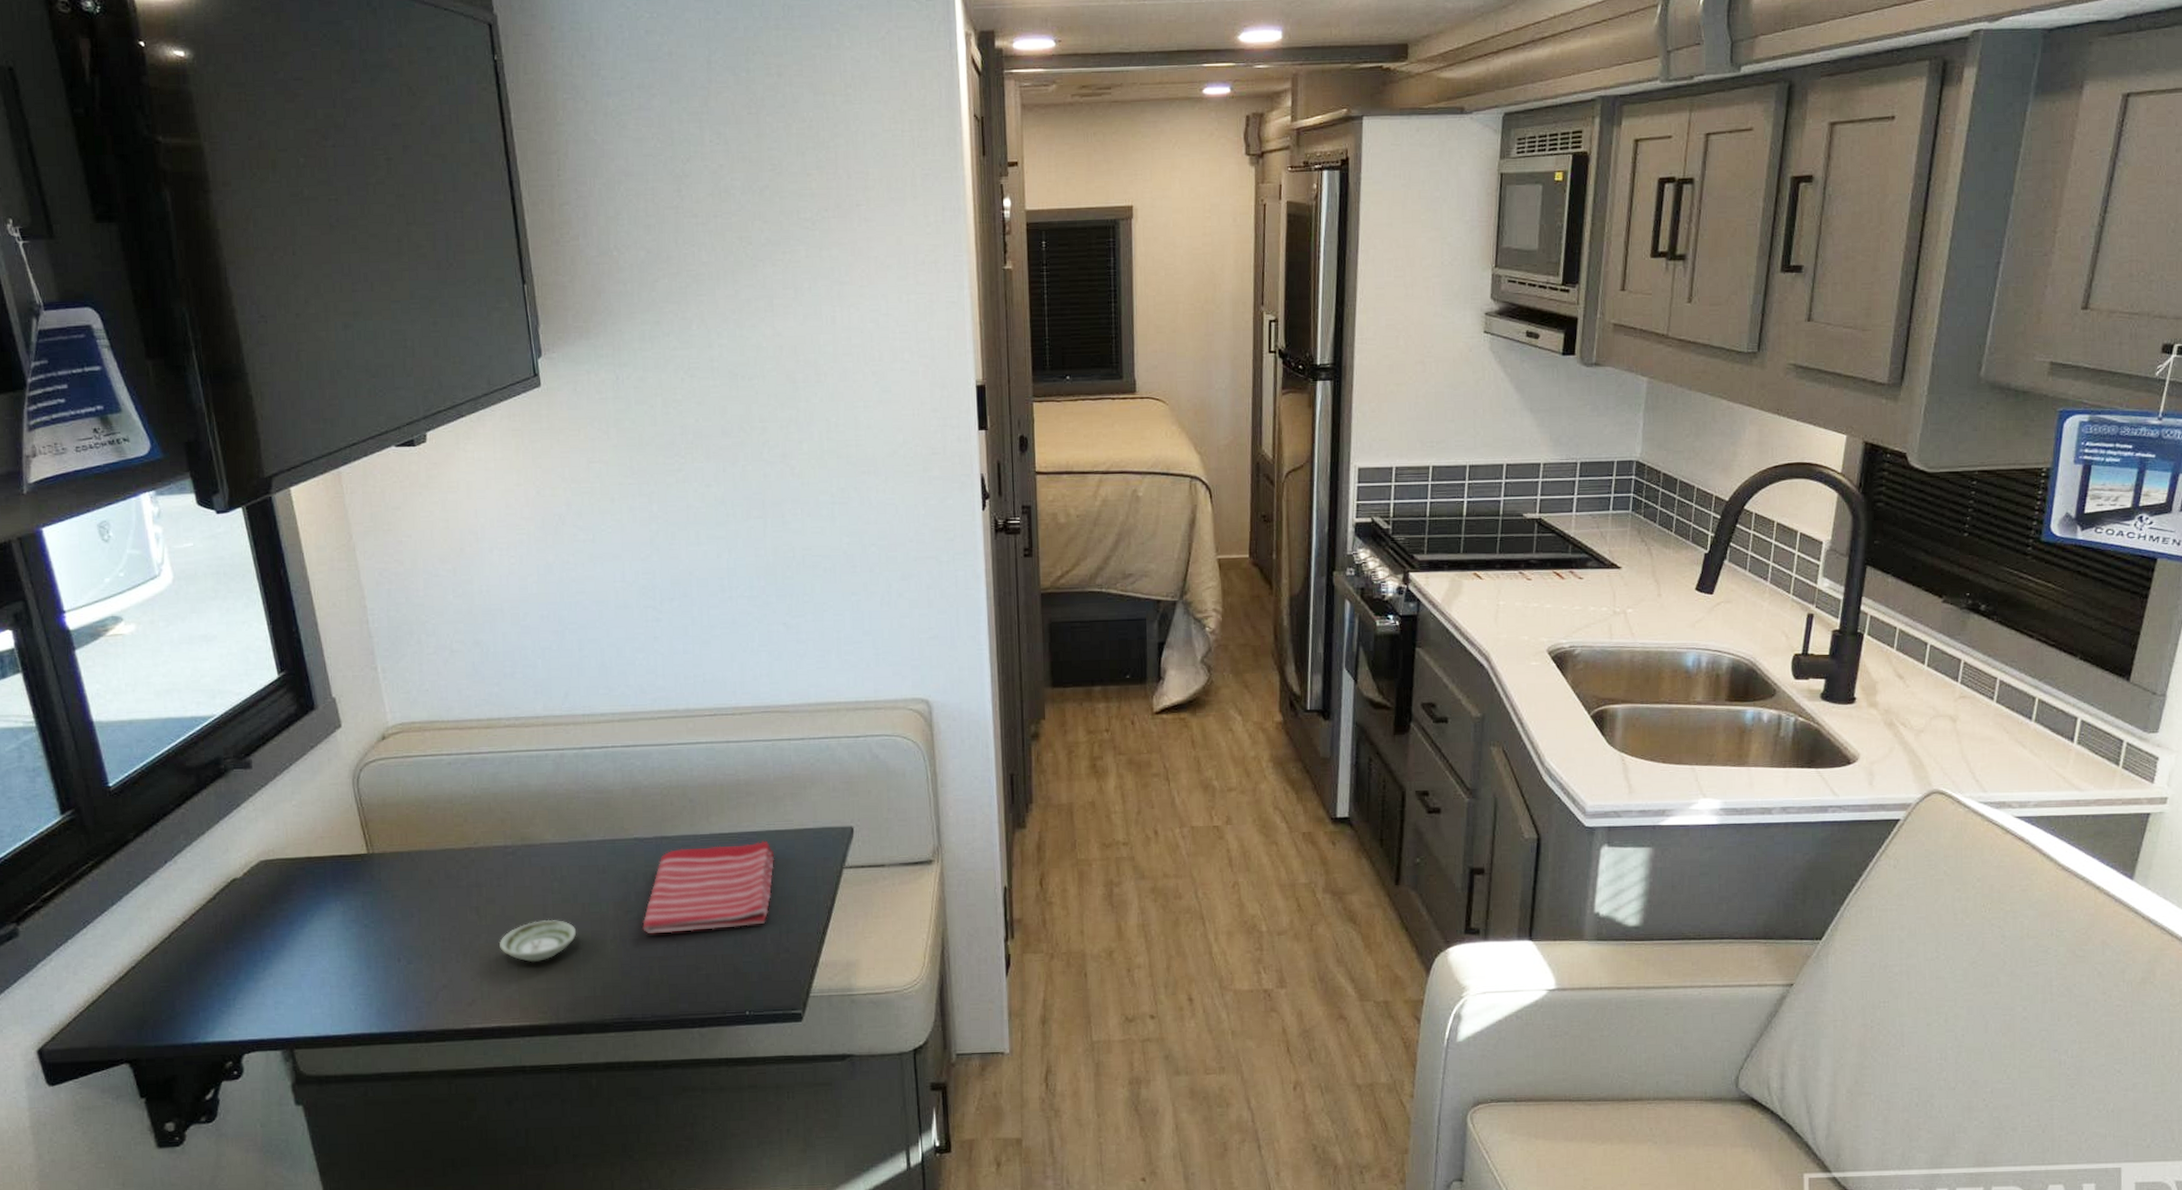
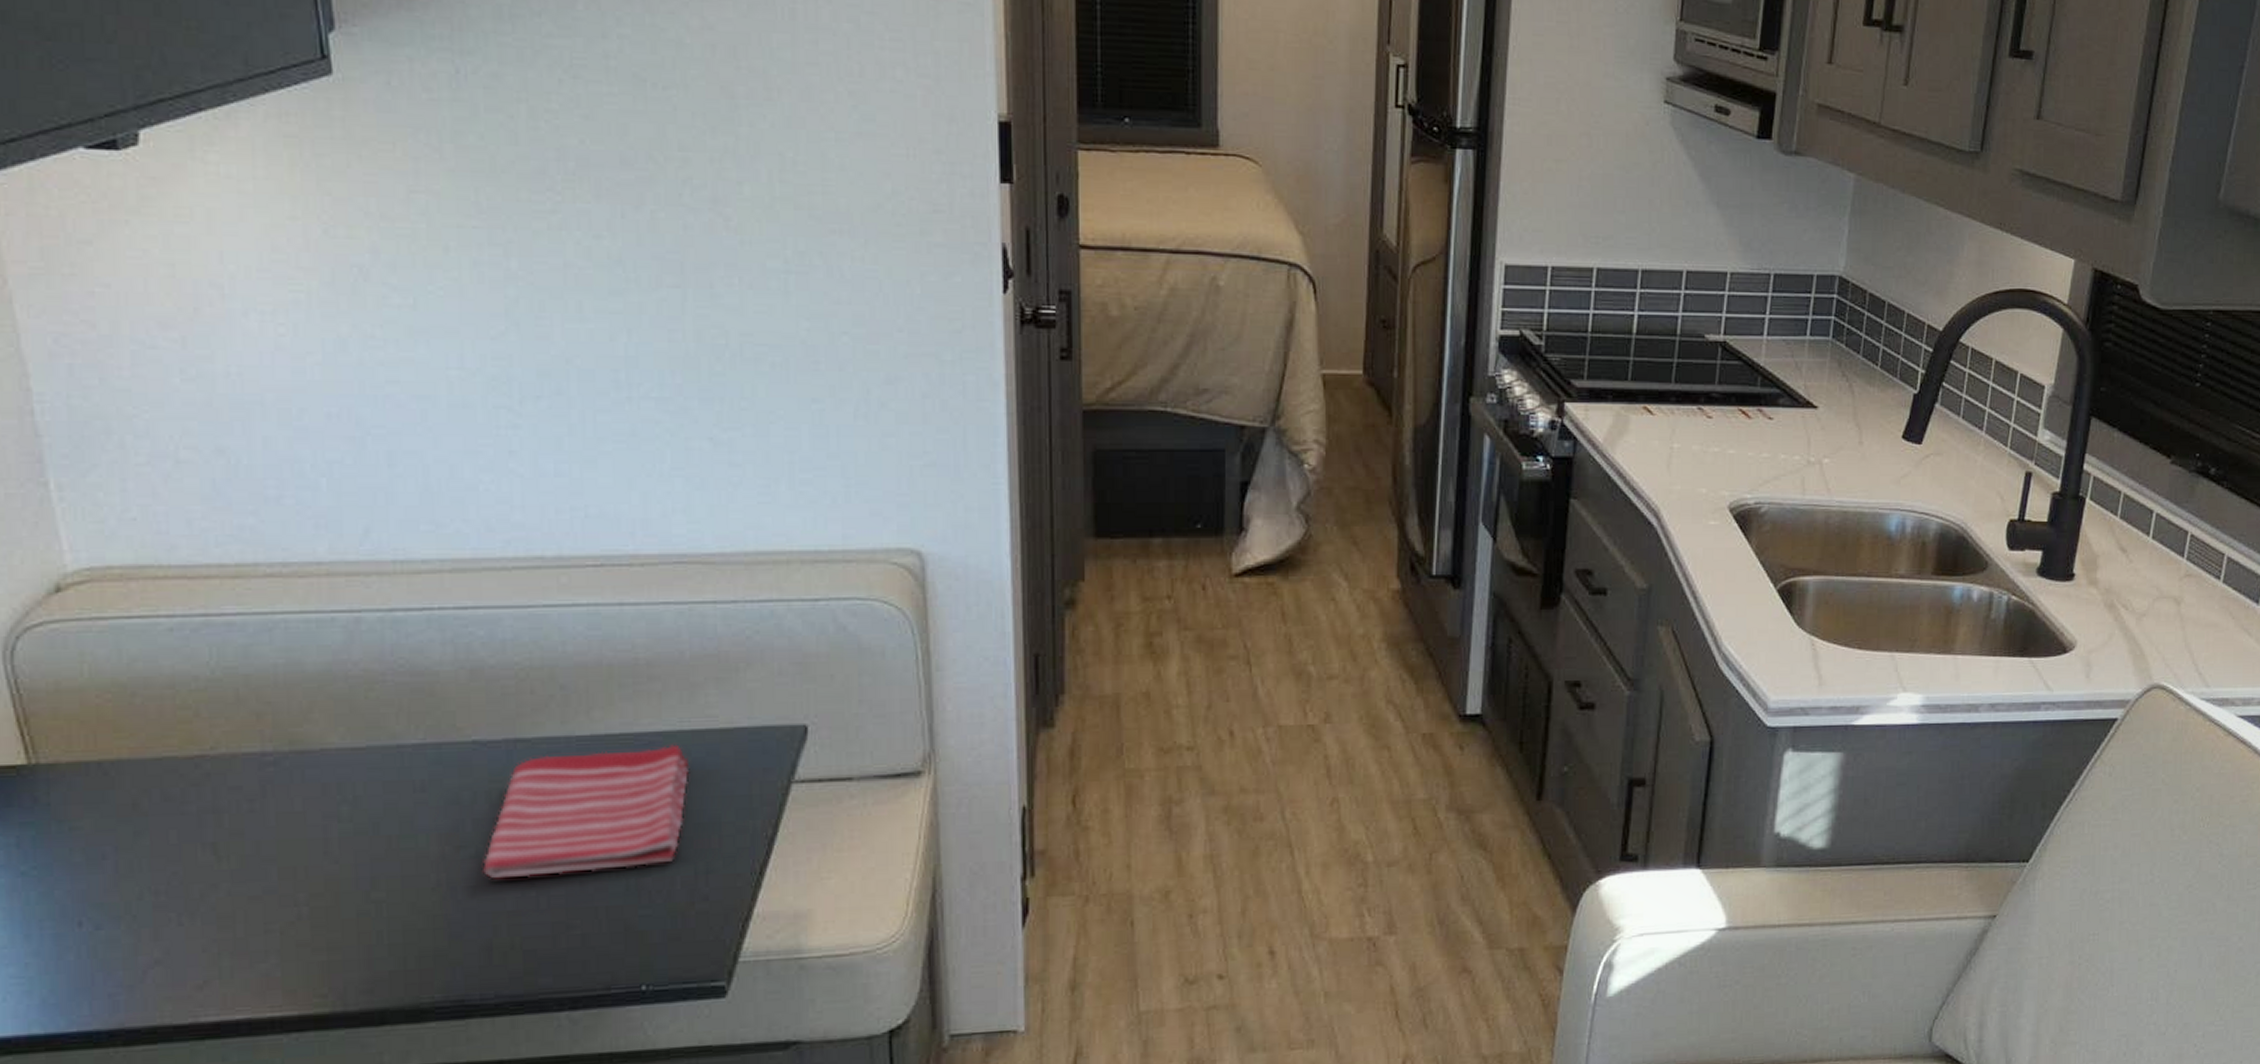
saucer: present [500,919,577,963] -> none [251,859,378,924]

